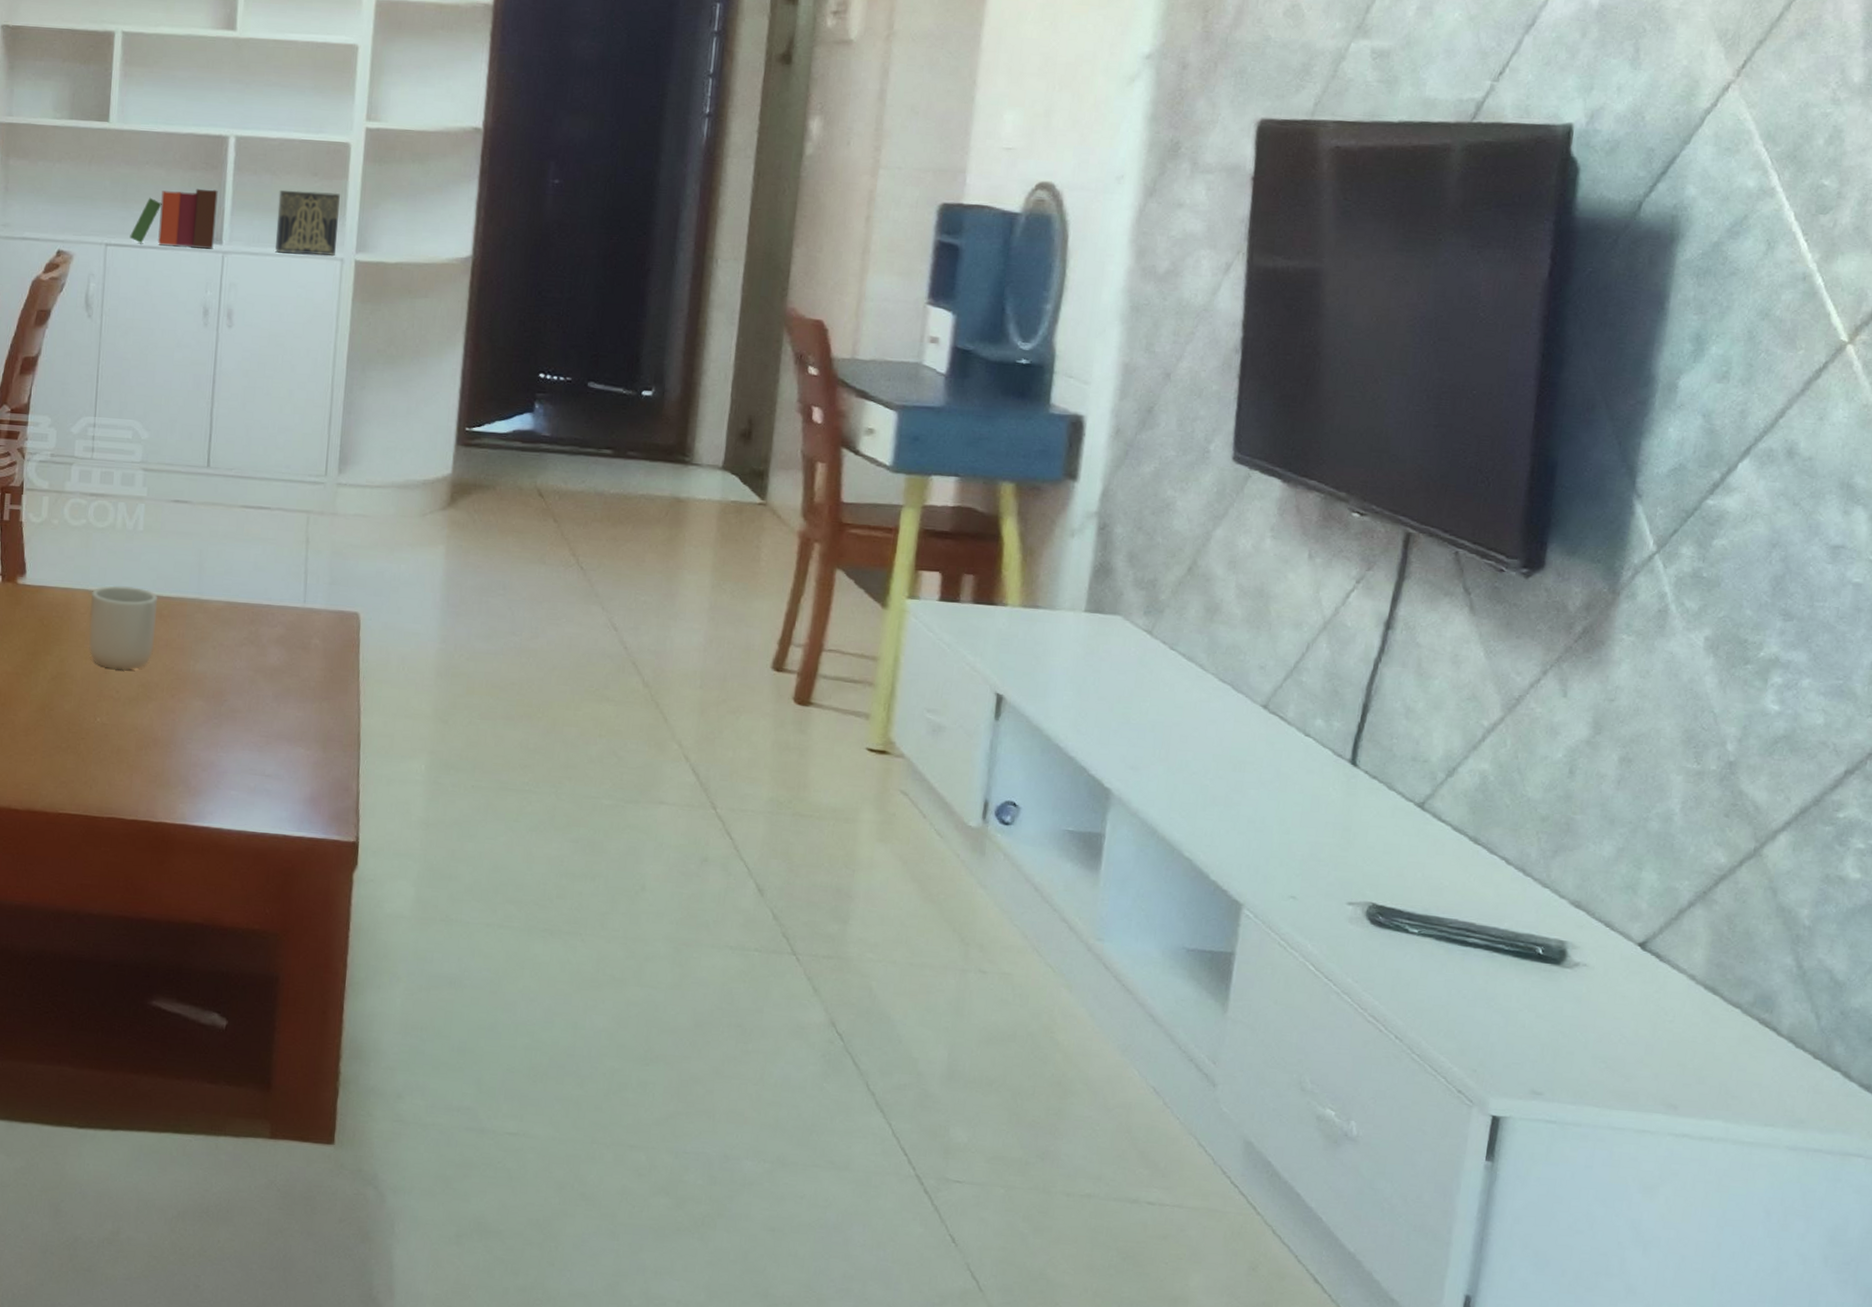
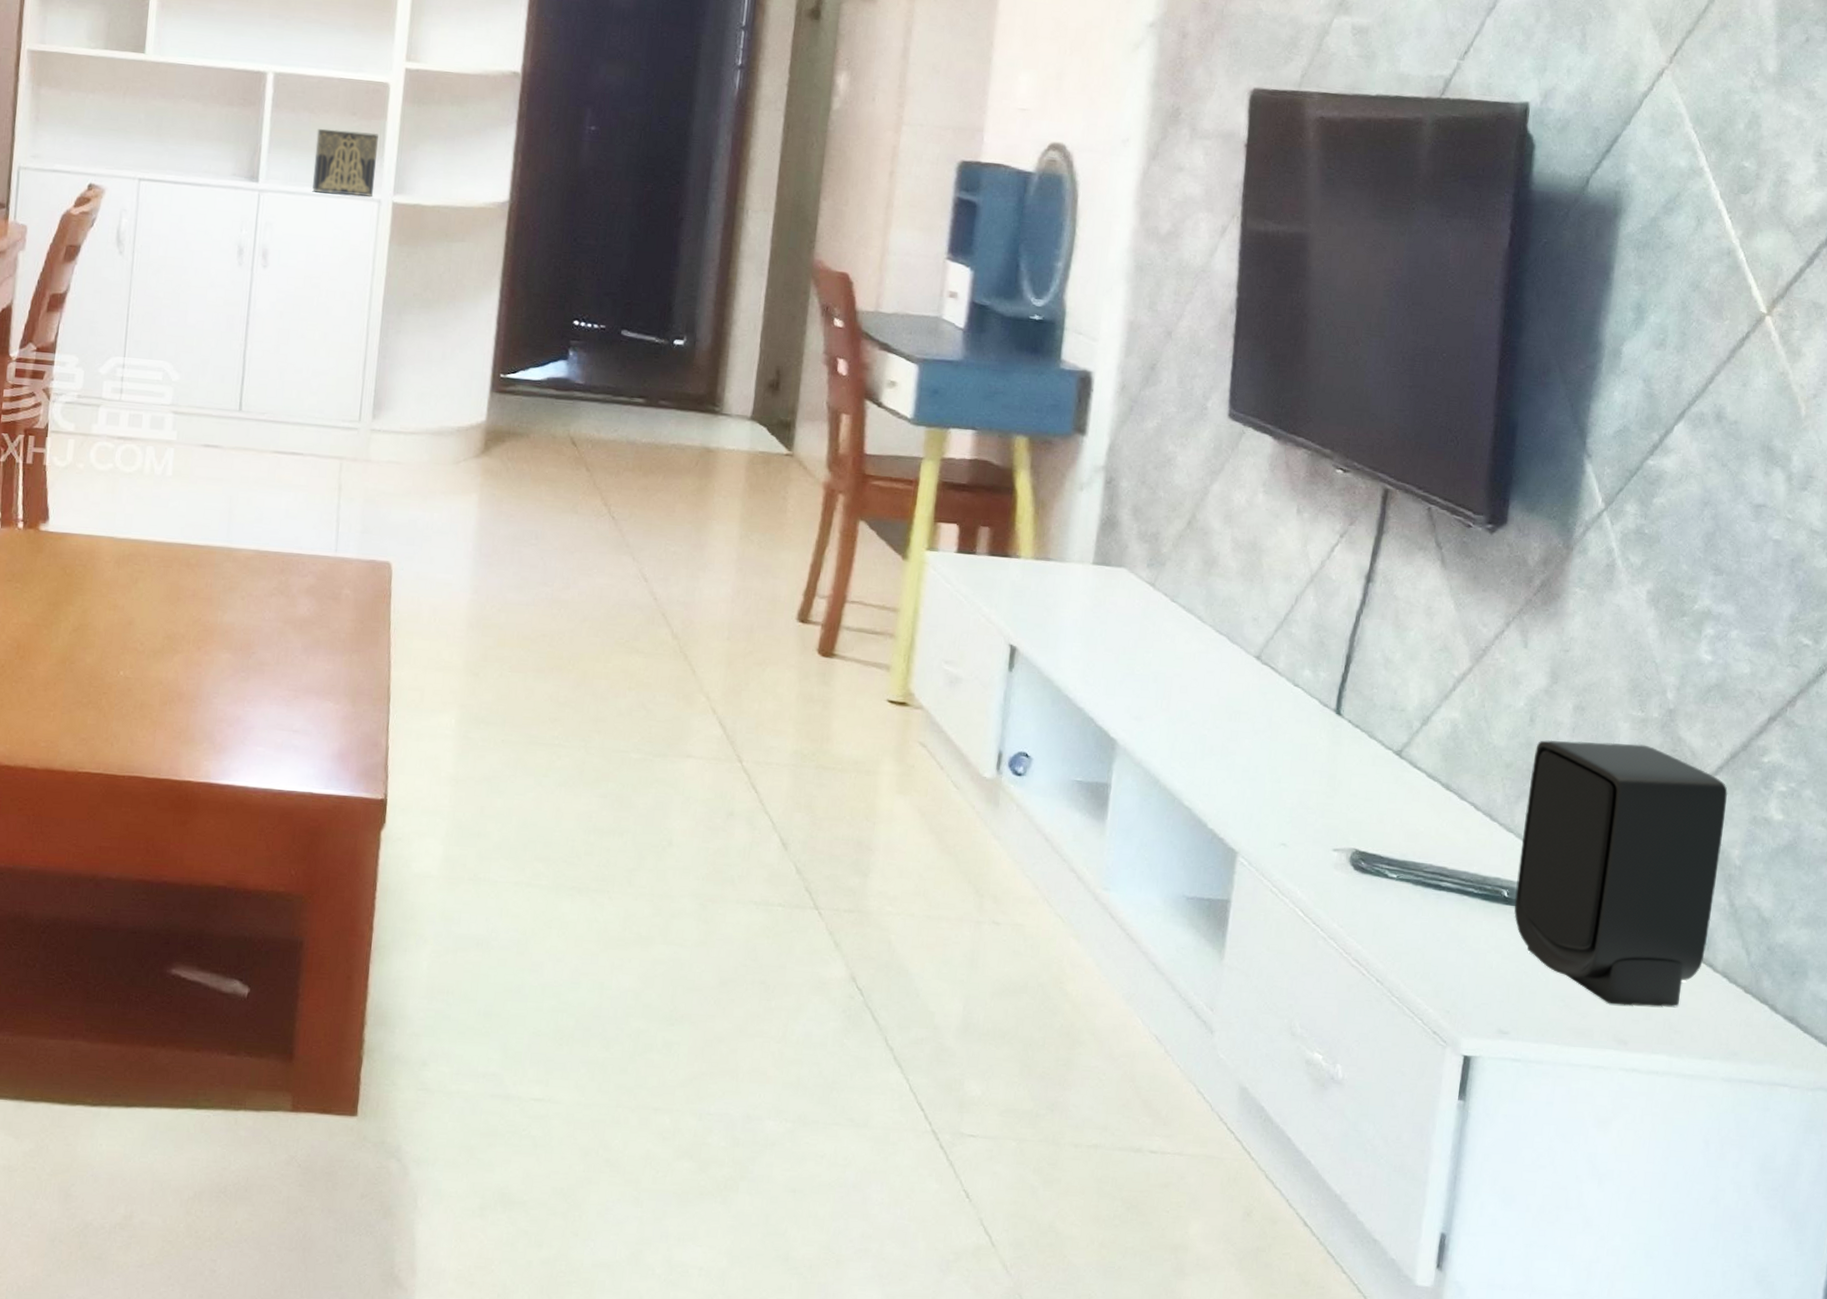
mug: present [89,585,158,671] -> none [113,532,186,622]
books: present [130,188,218,249] -> none [164,124,255,187]
speaker: none [1549,792,1796,1071] -> present [1514,739,1728,1007]

